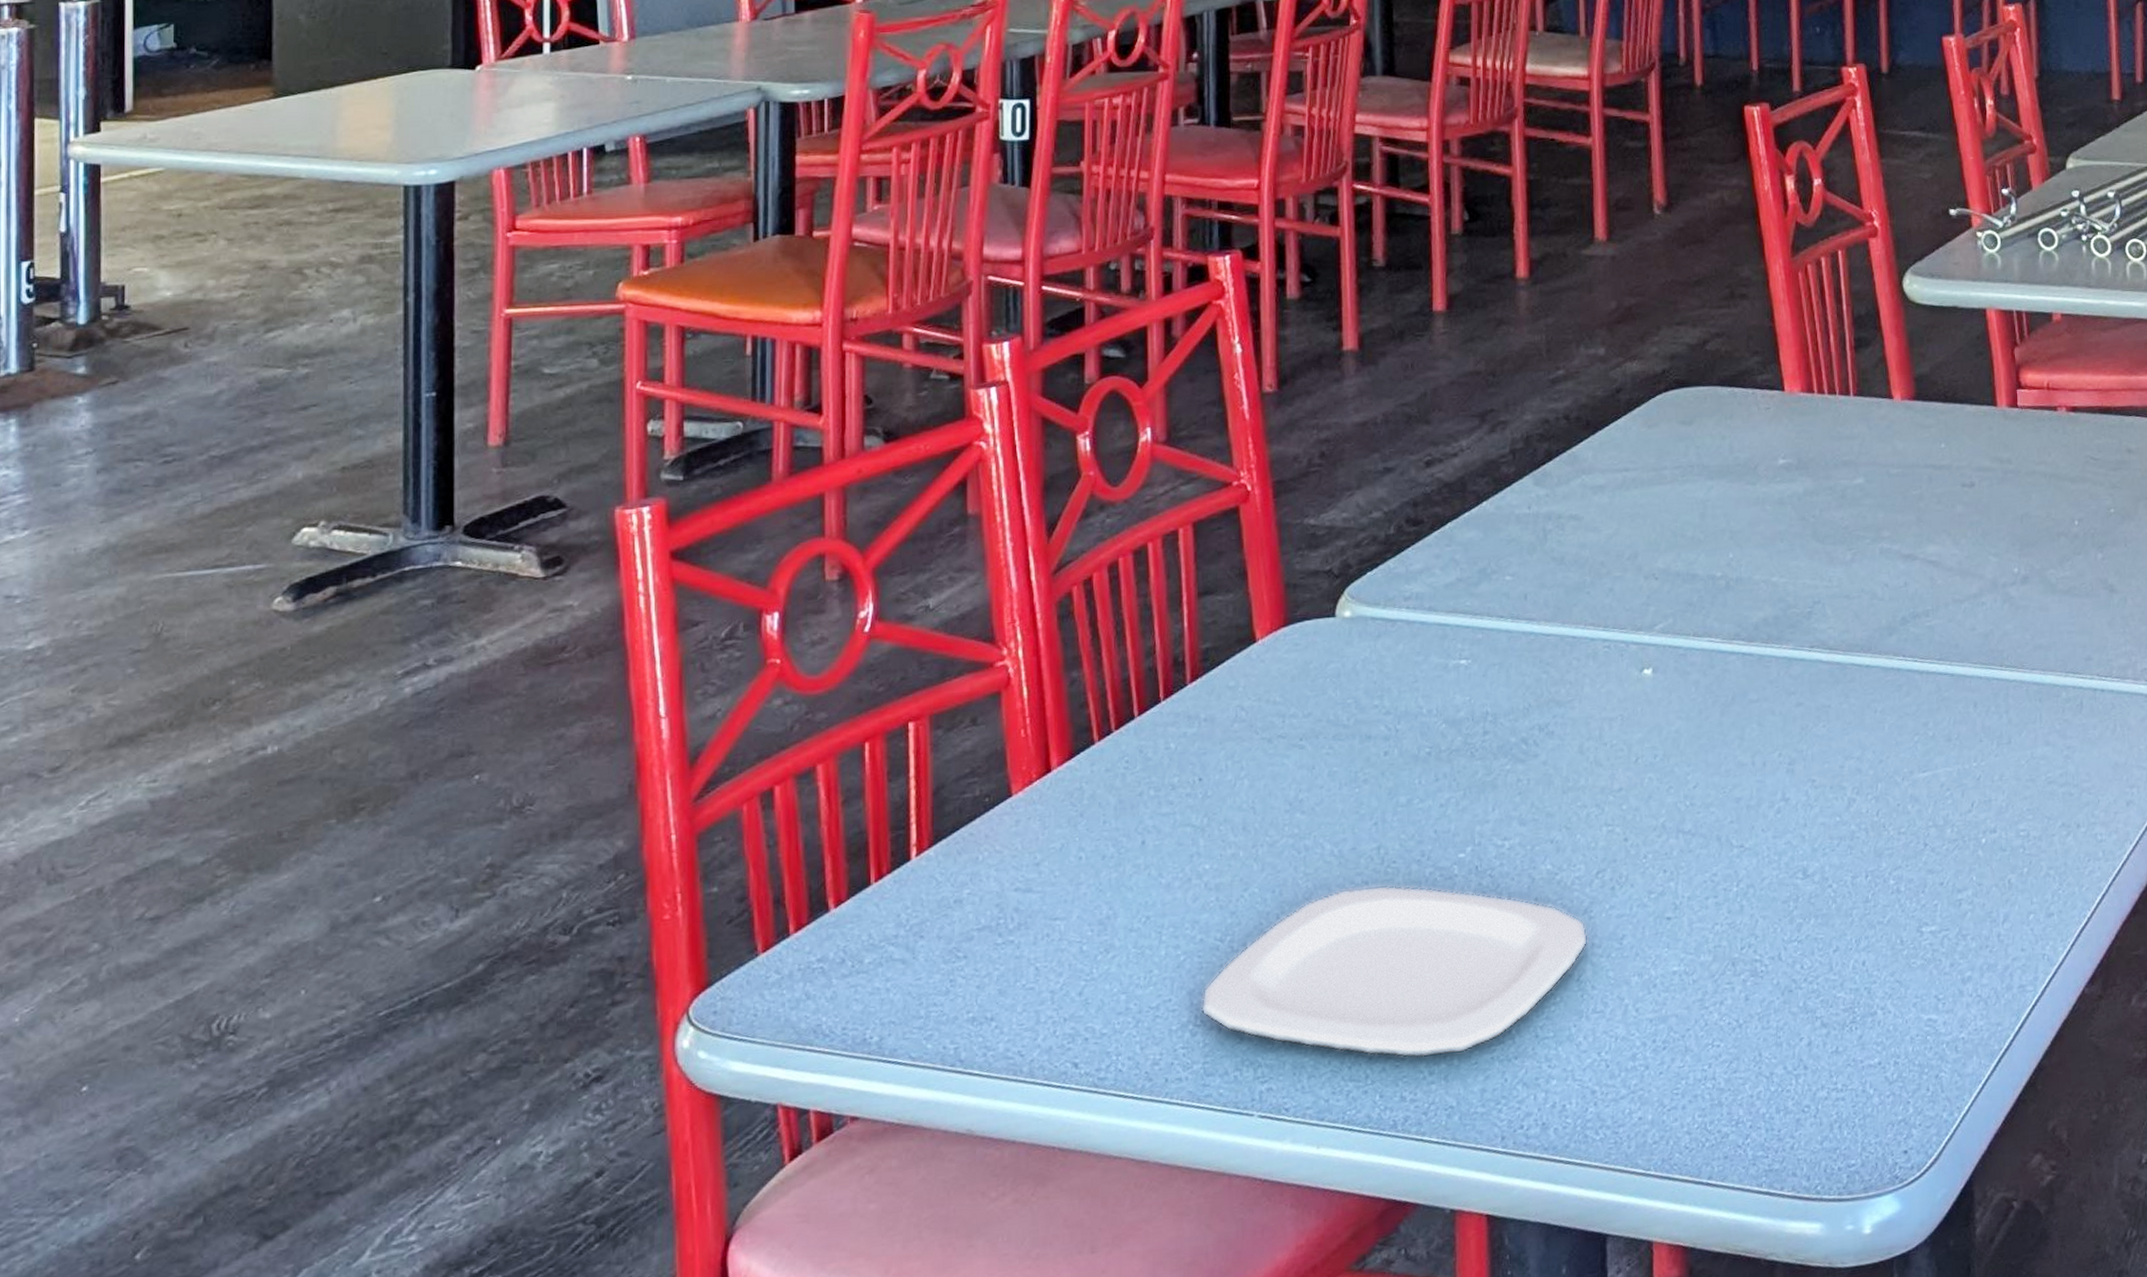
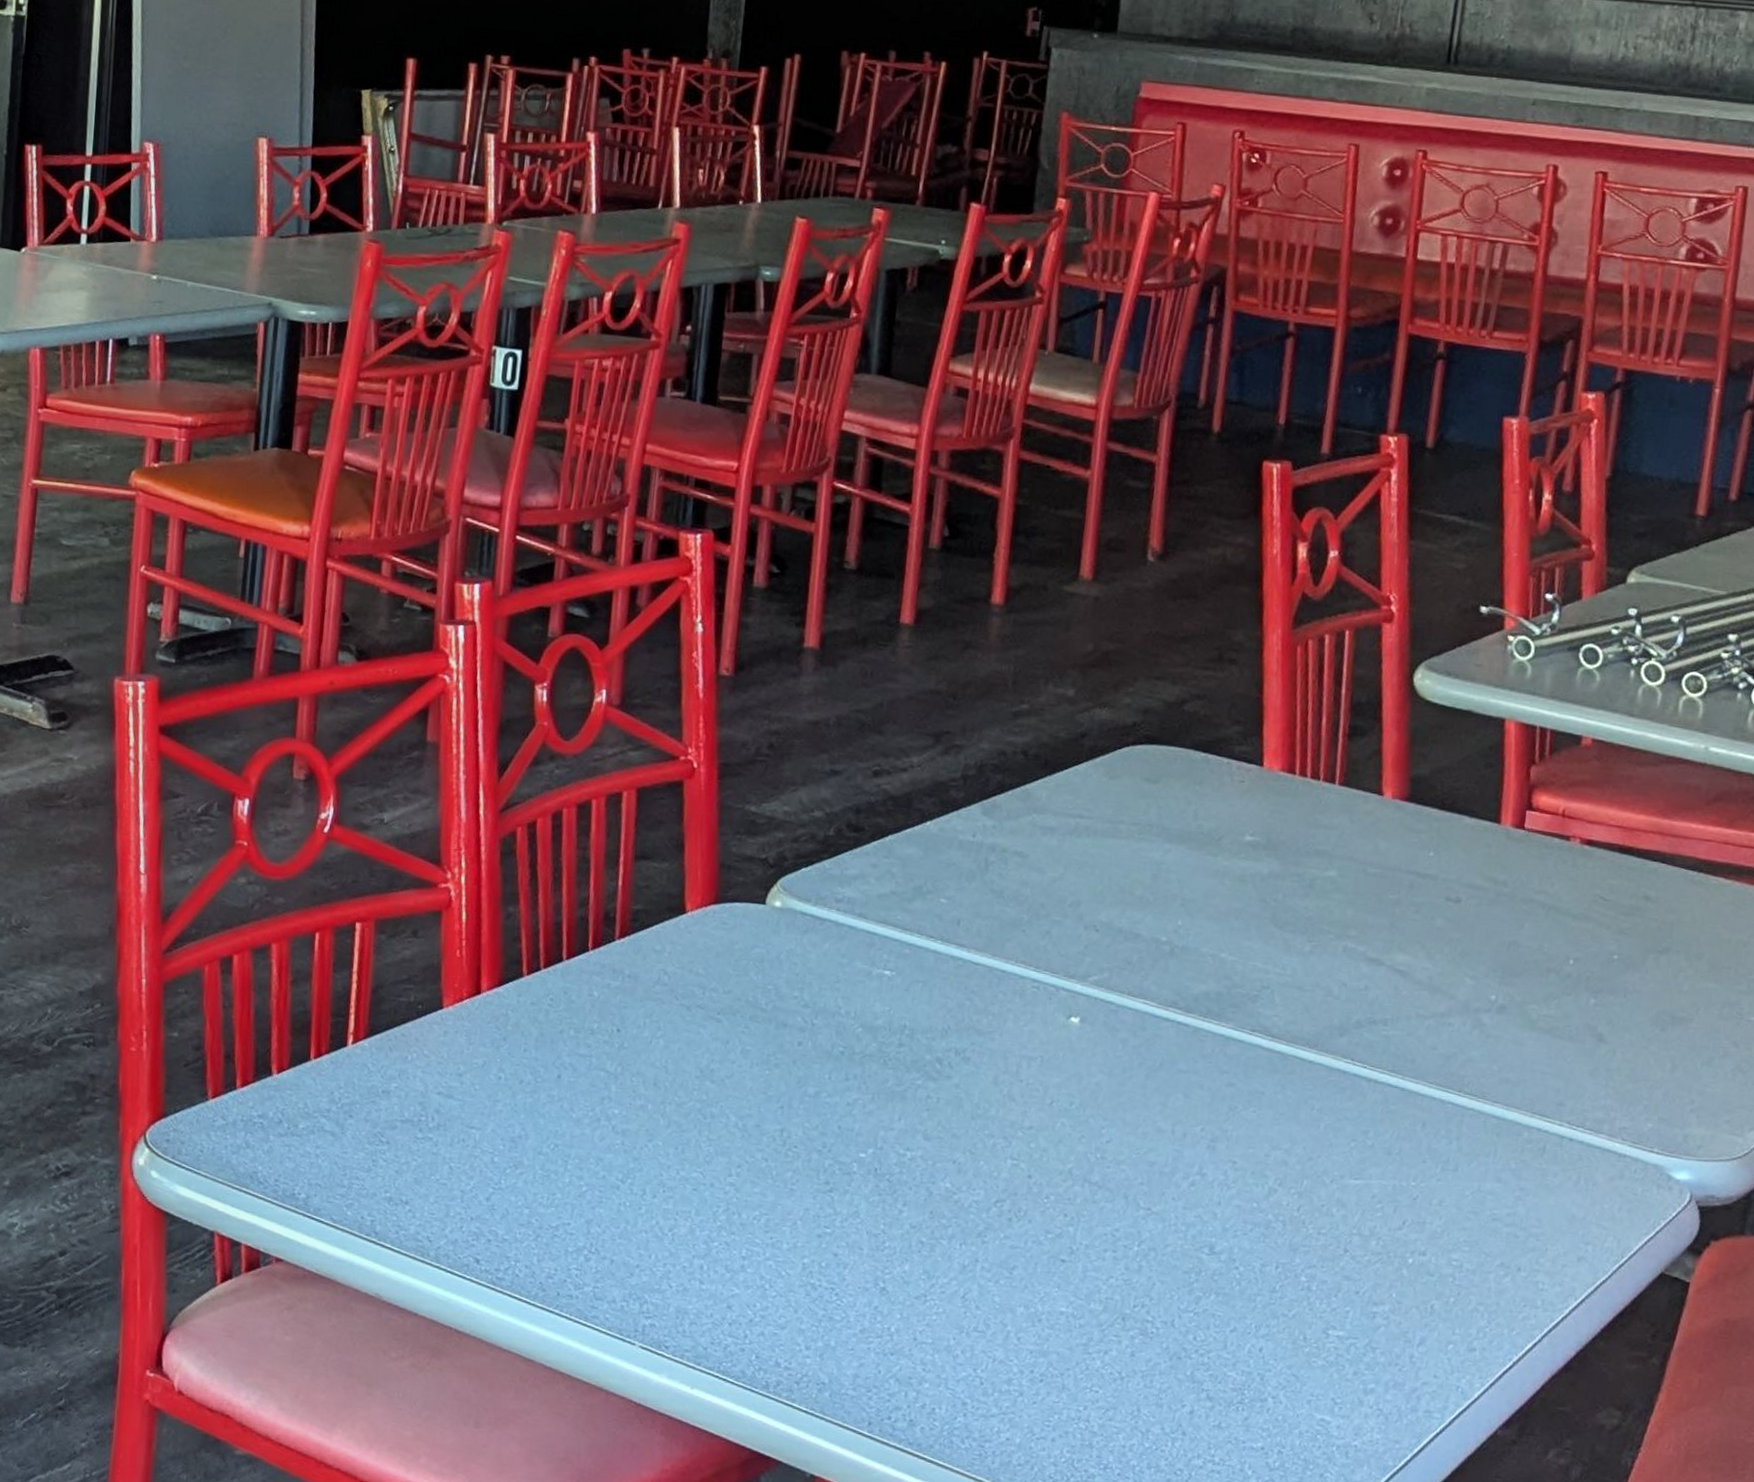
plate: present [1201,885,1588,1058] -> none [597,1161,979,1338]

